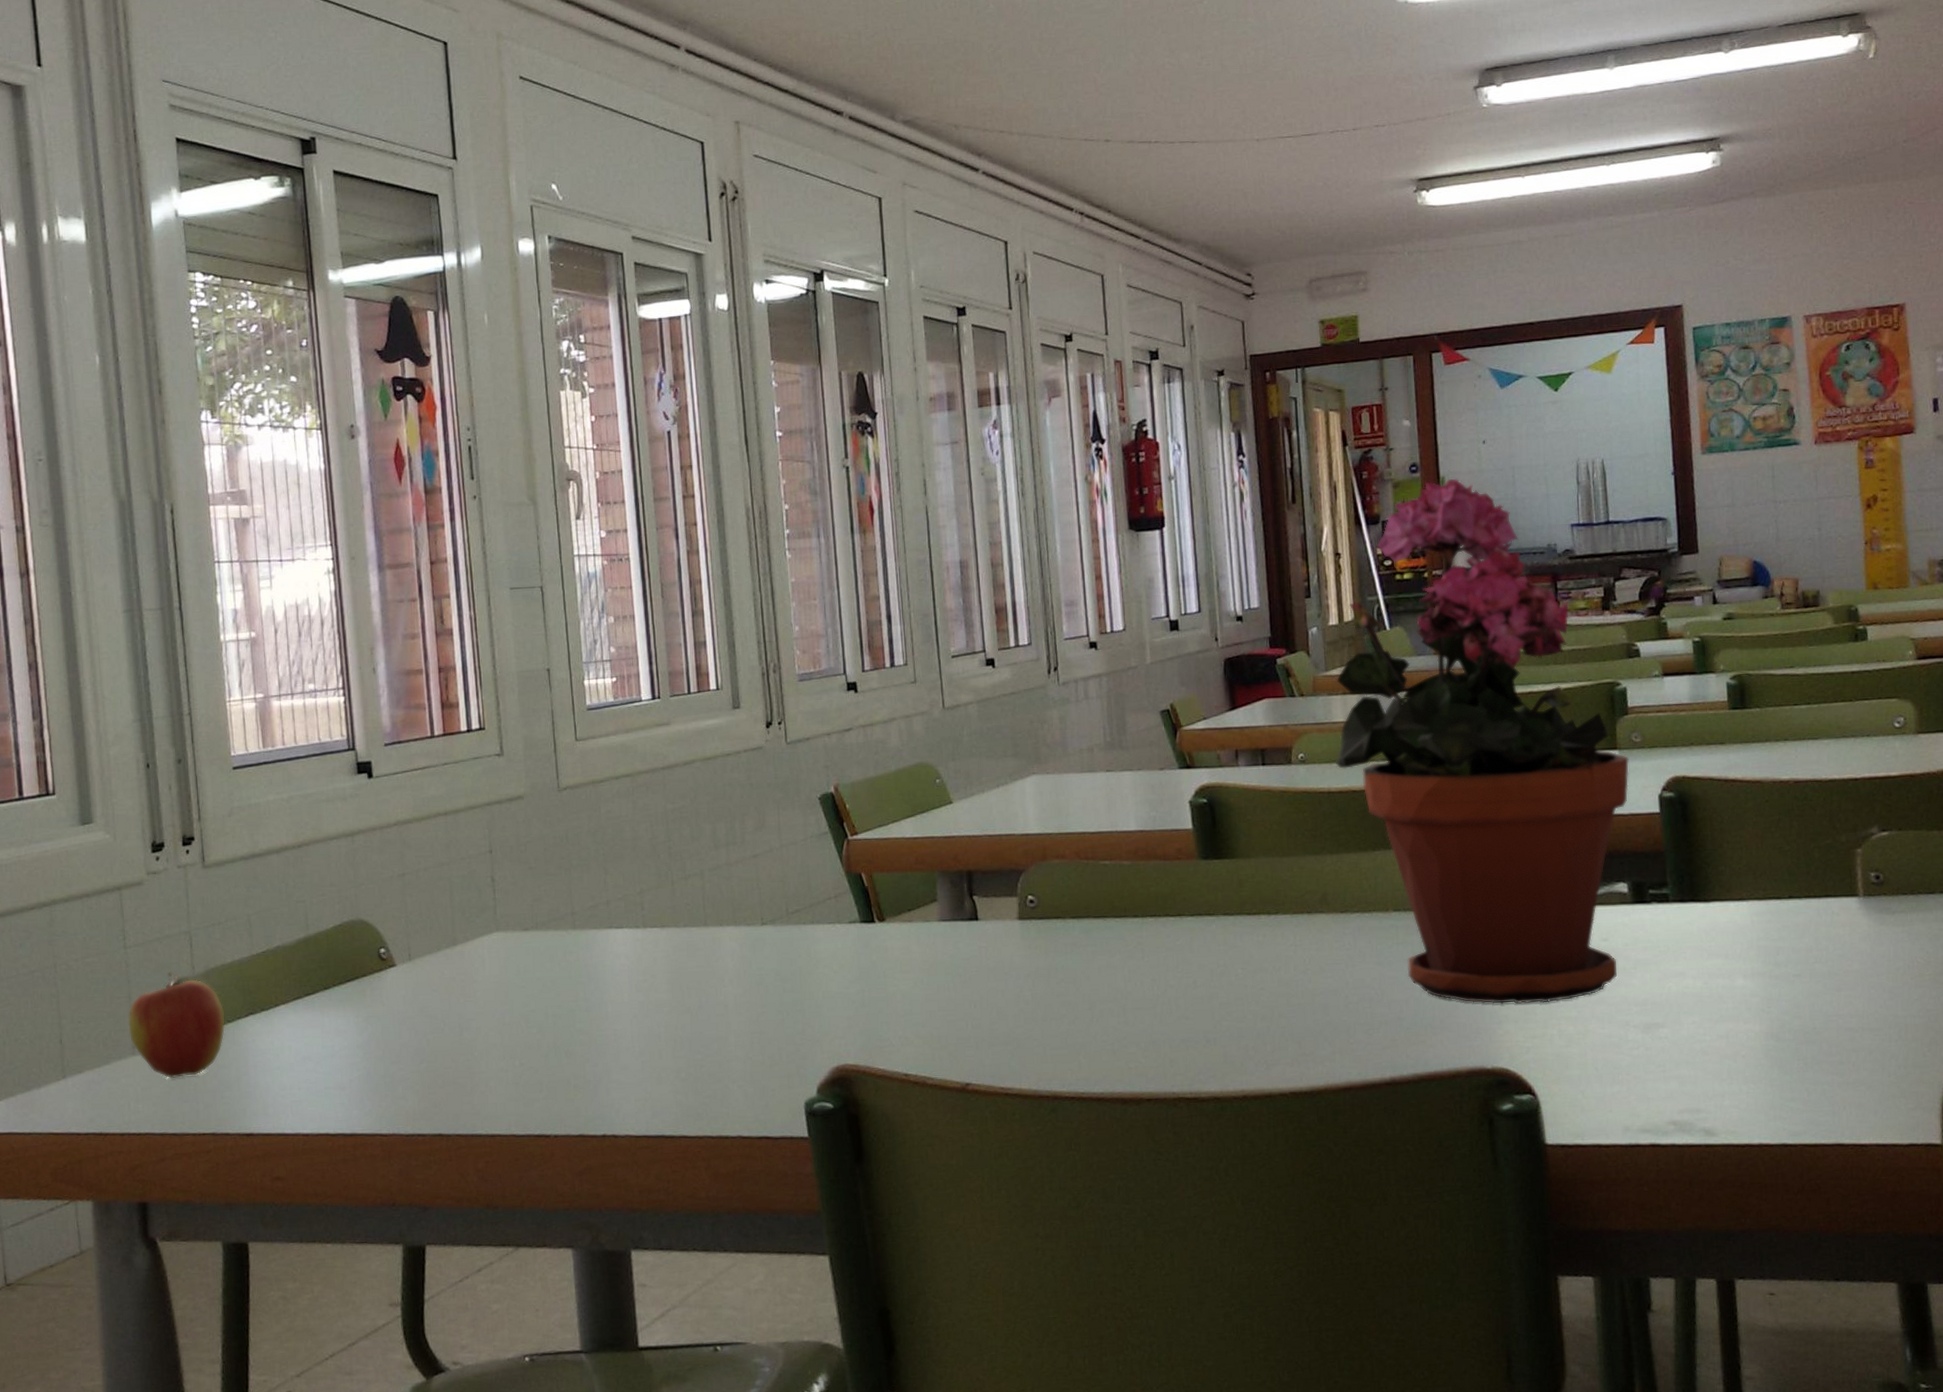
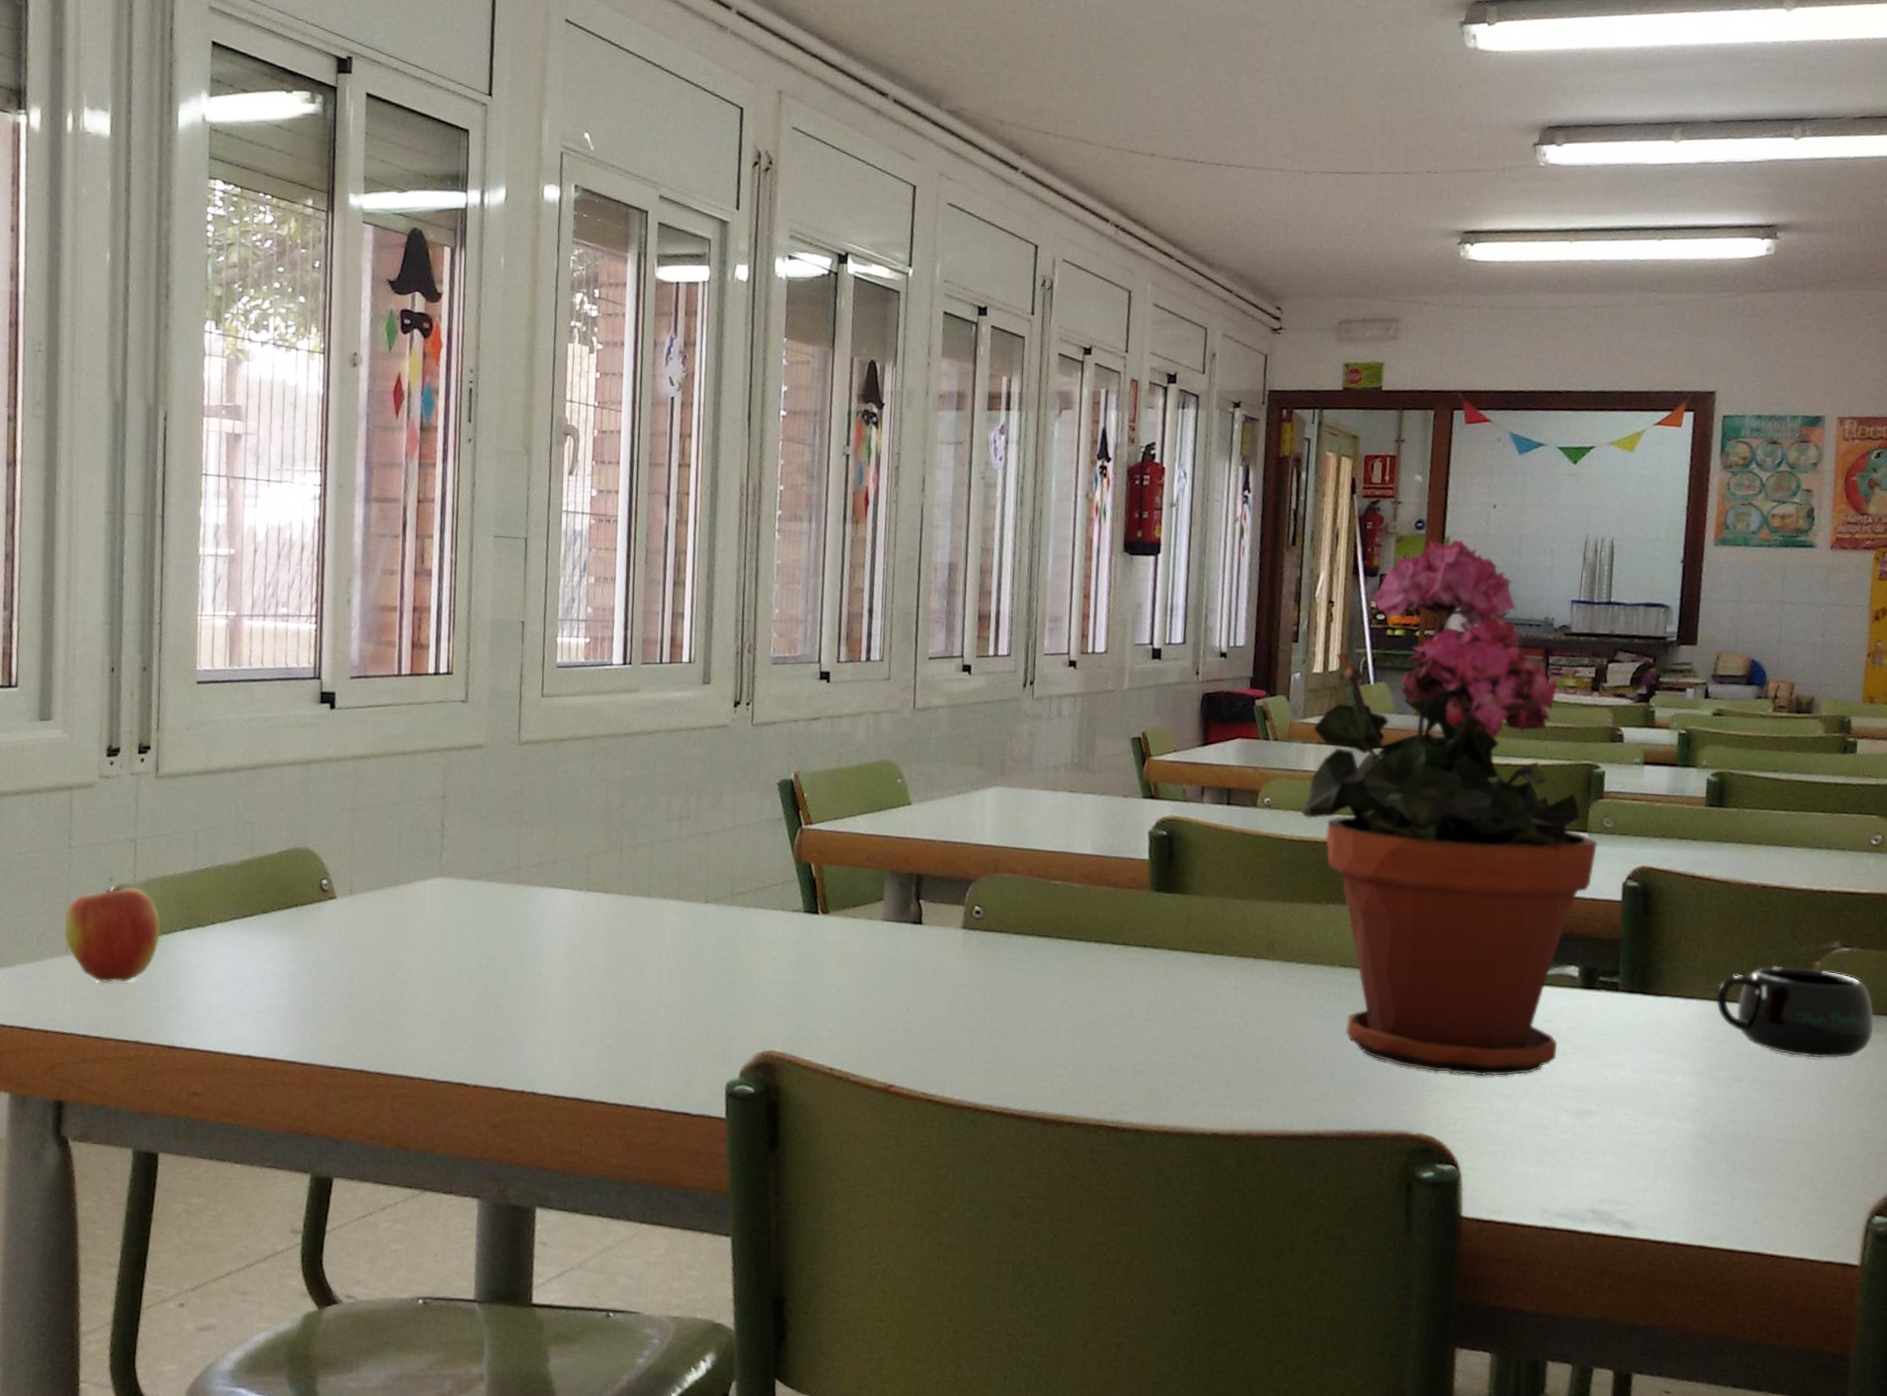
mug: none [1765,857,1923,944] -> present [1716,966,1874,1058]

